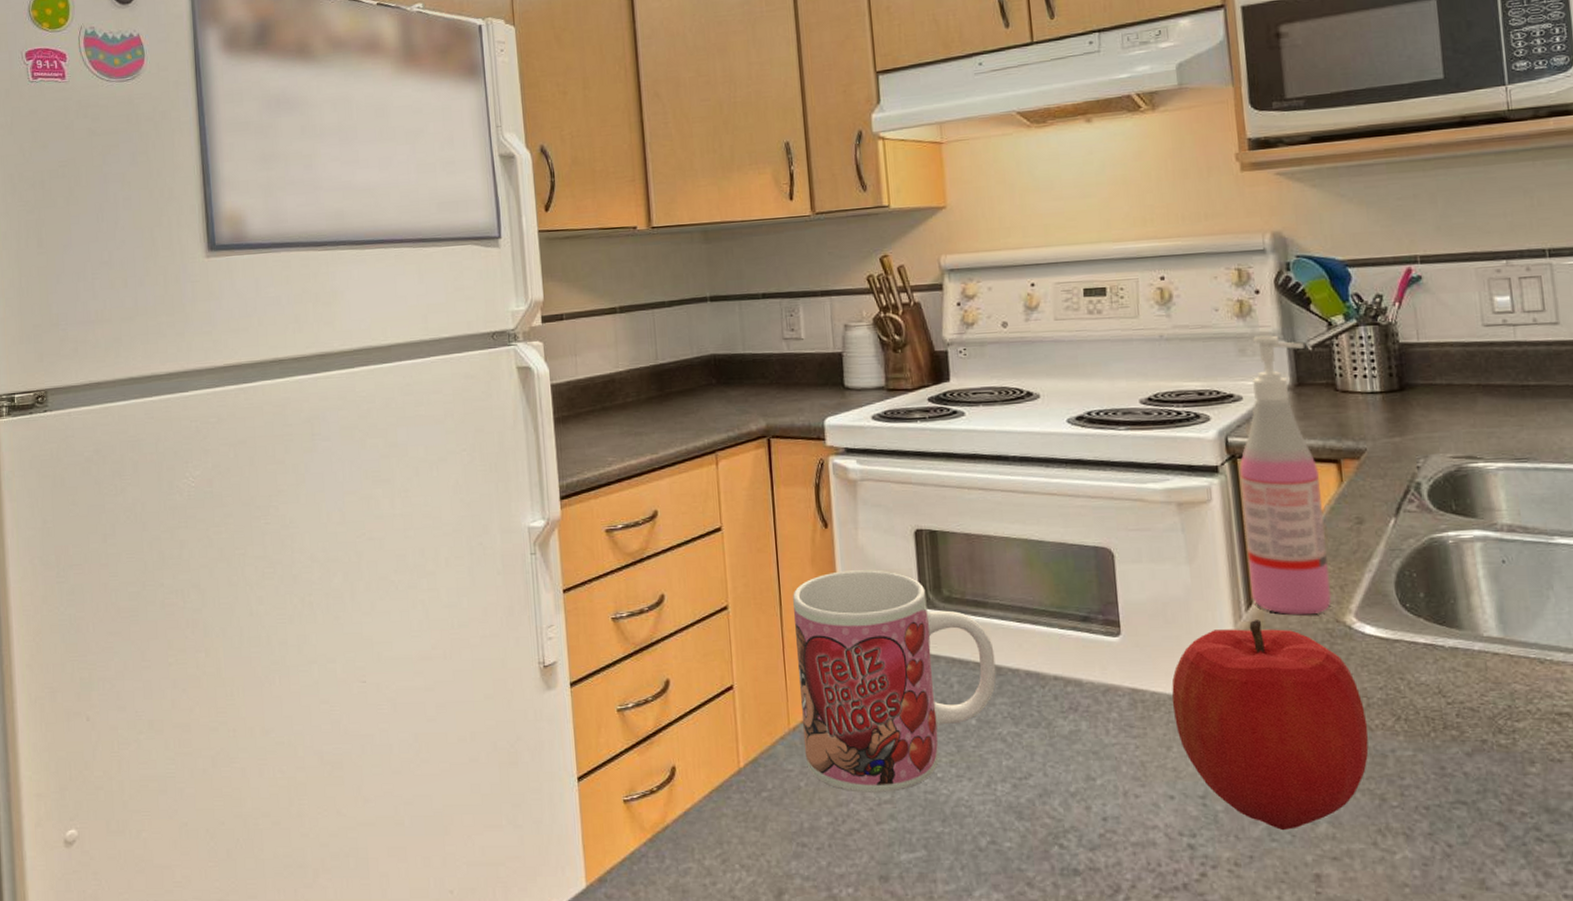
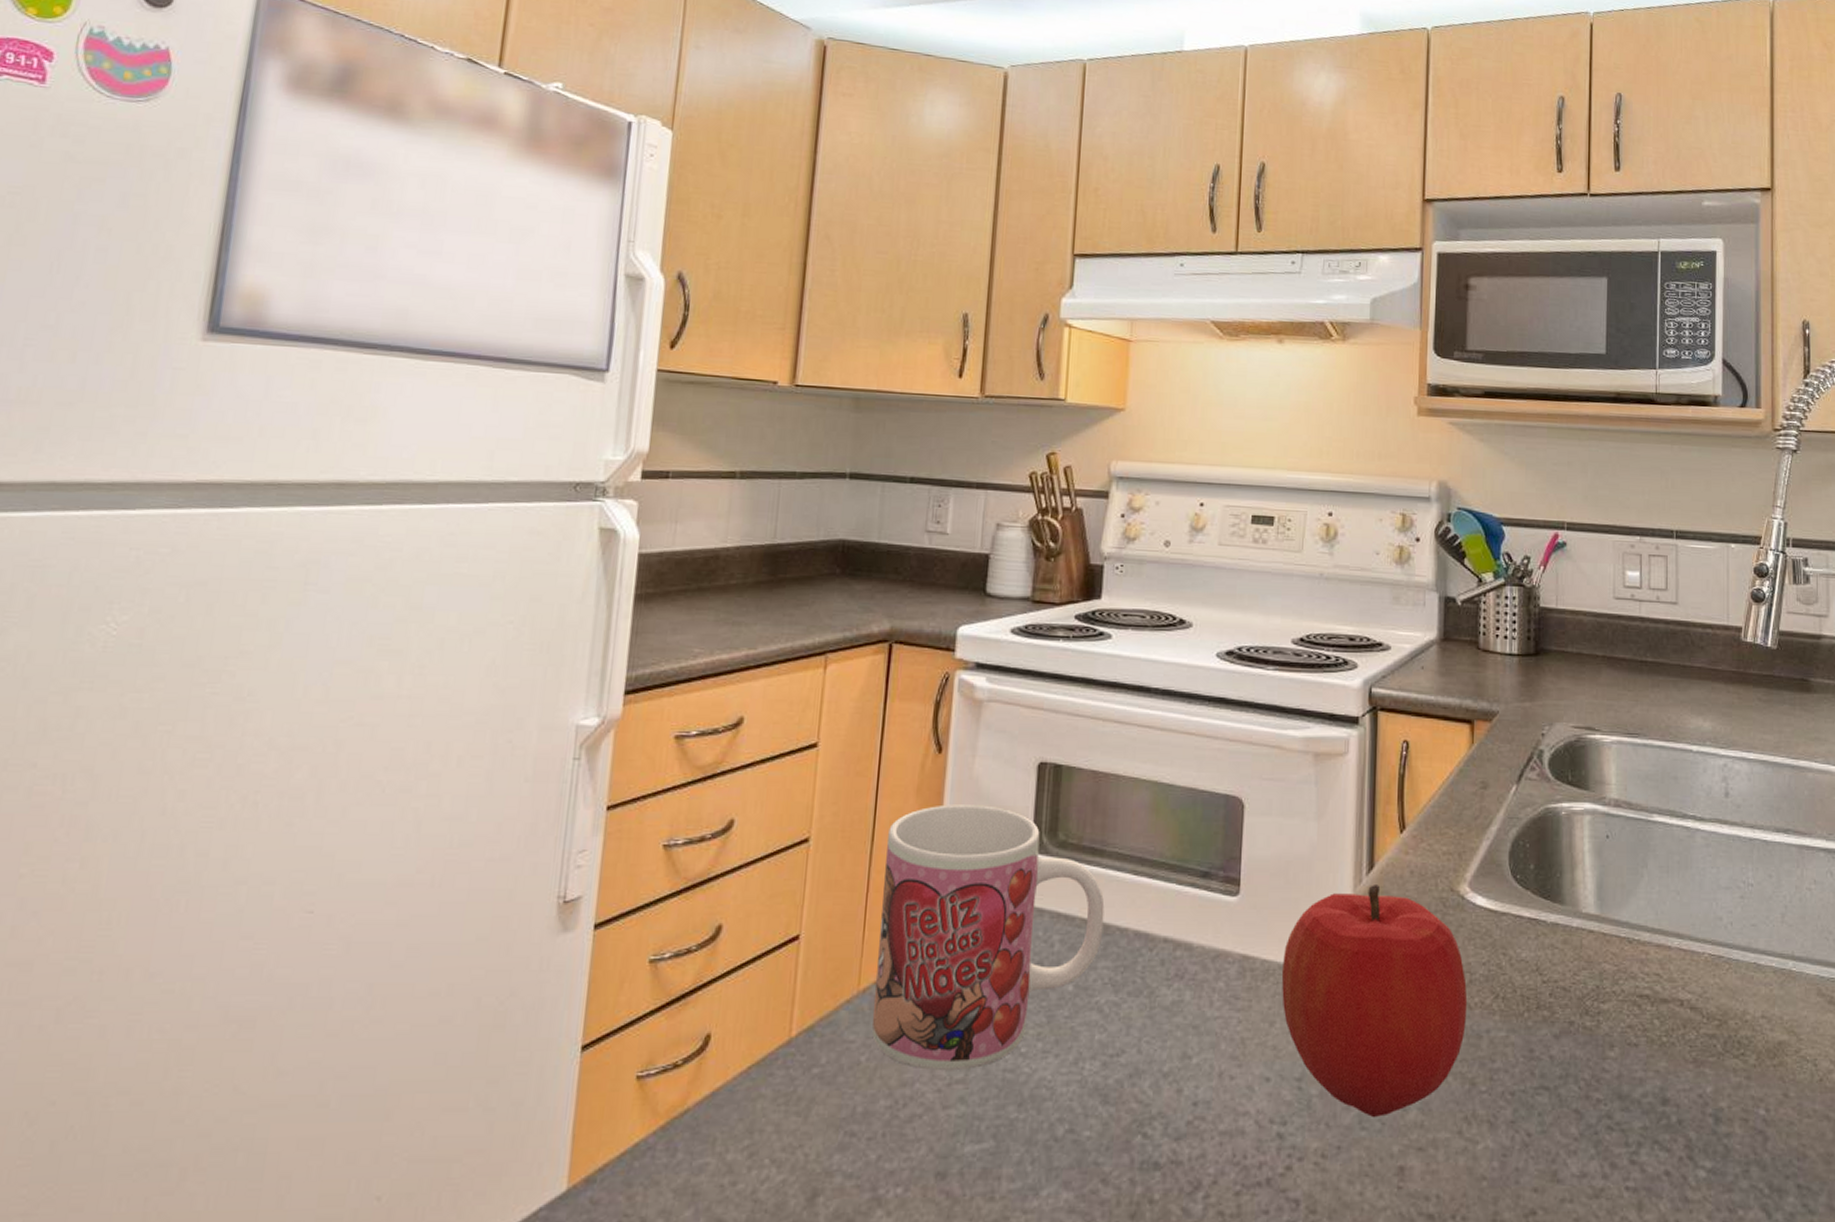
soap dispenser: present [1239,335,1332,616] -> none [1374,585,1456,882]

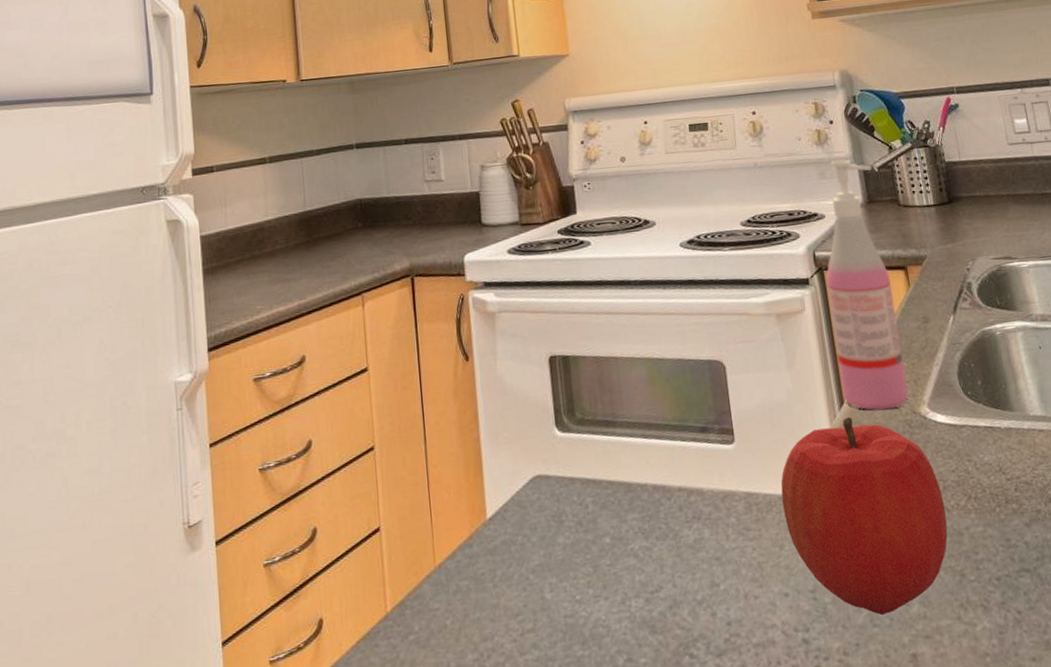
mug: present [872,804,1105,1070] -> none [437,398,627,625]
soap dispenser: none [1374,585,1456,882] -> present [826,159,909,411]

